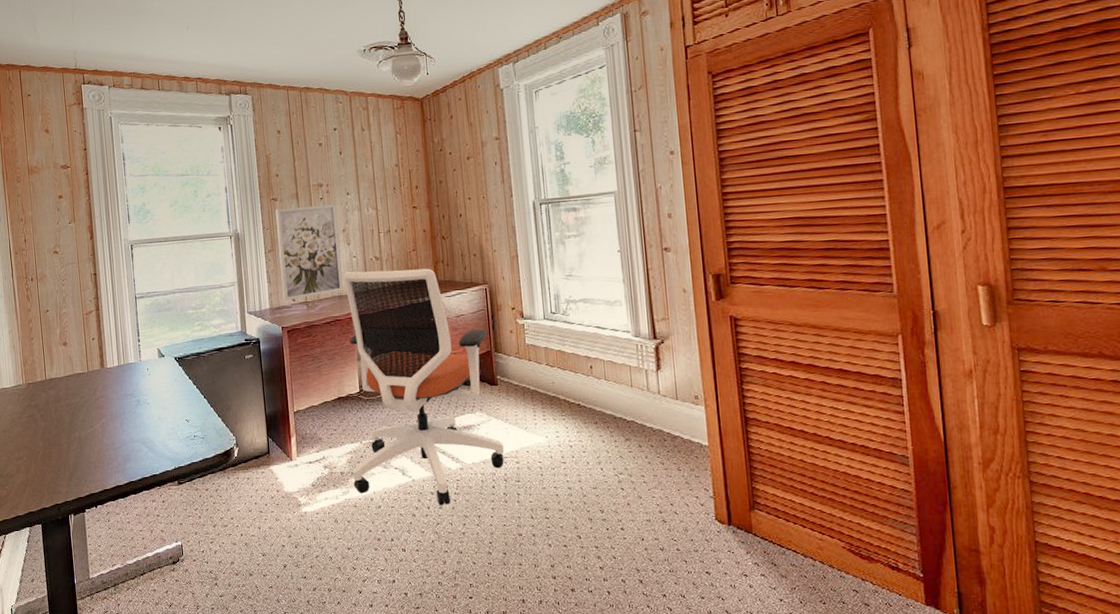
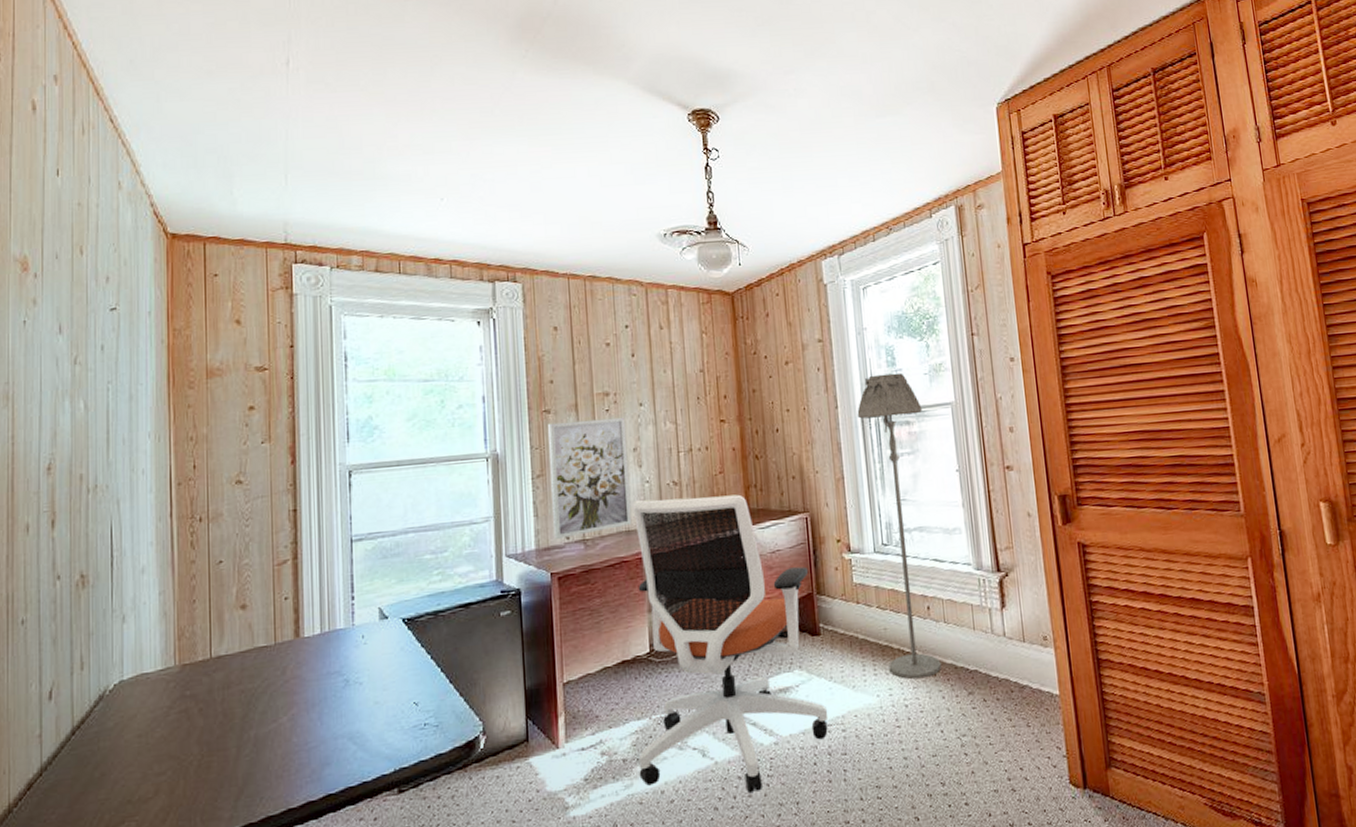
floor lamp: none [529,165,602,425] -> present [857,373,941,680]

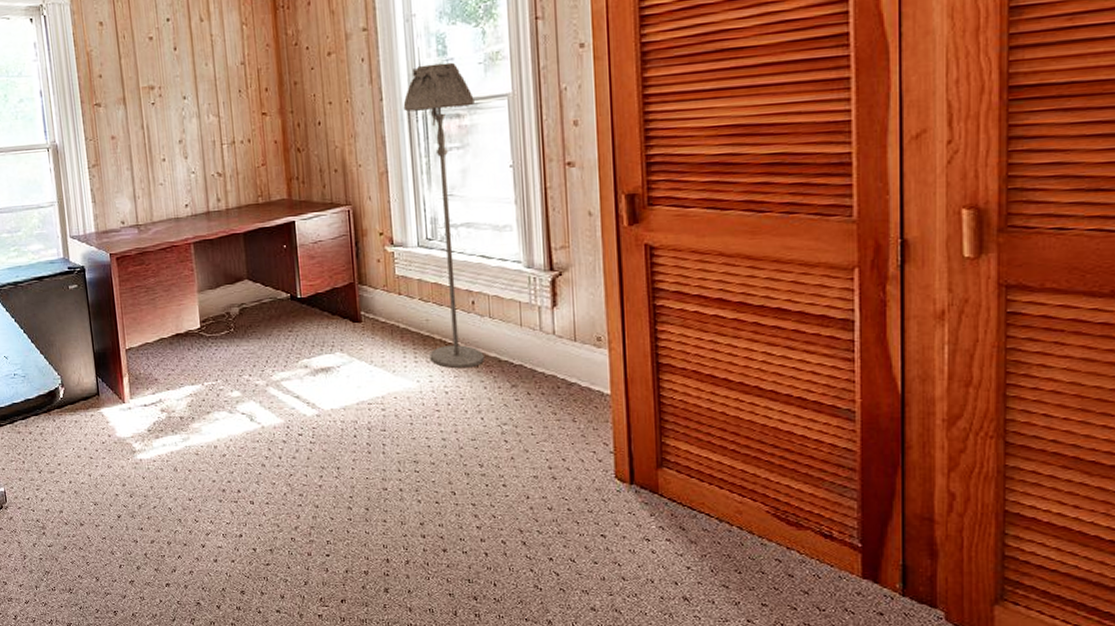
wall art: present [548,417,632,539] -> none [99,110,180,223]
office chair: present [632,494,828,792] -> none [180,186,368,455]

